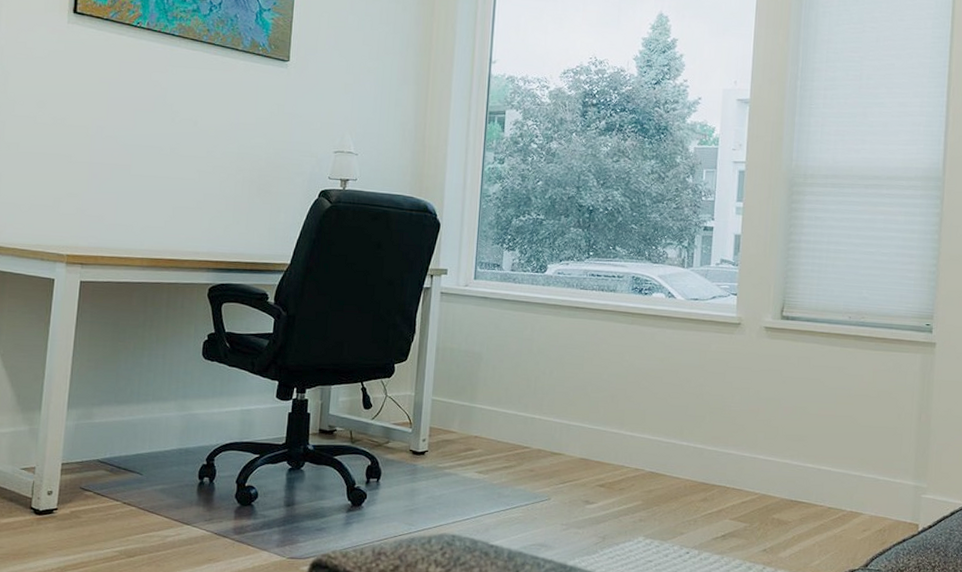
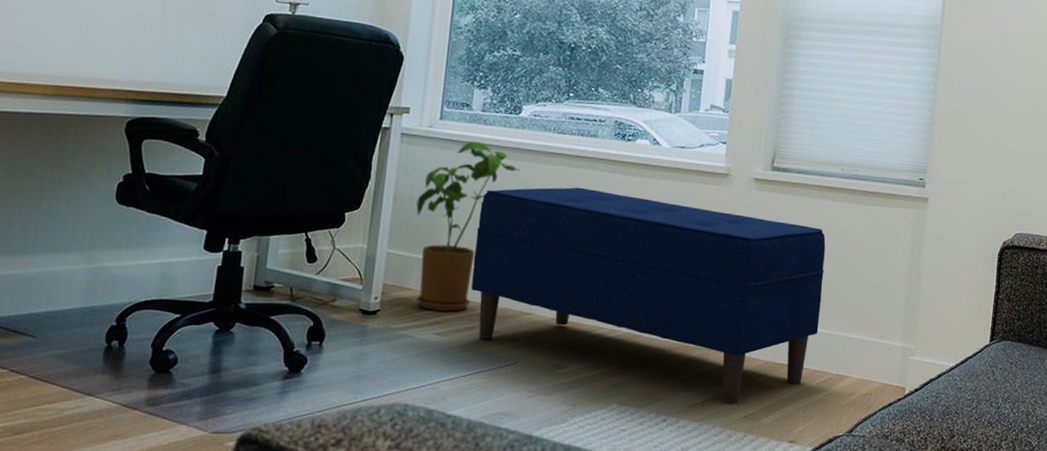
house plant: none [456,298,548,452] -> present [416,141,521,312]
bench: none [507,338,836,539] -> present [471,187,826,405]

